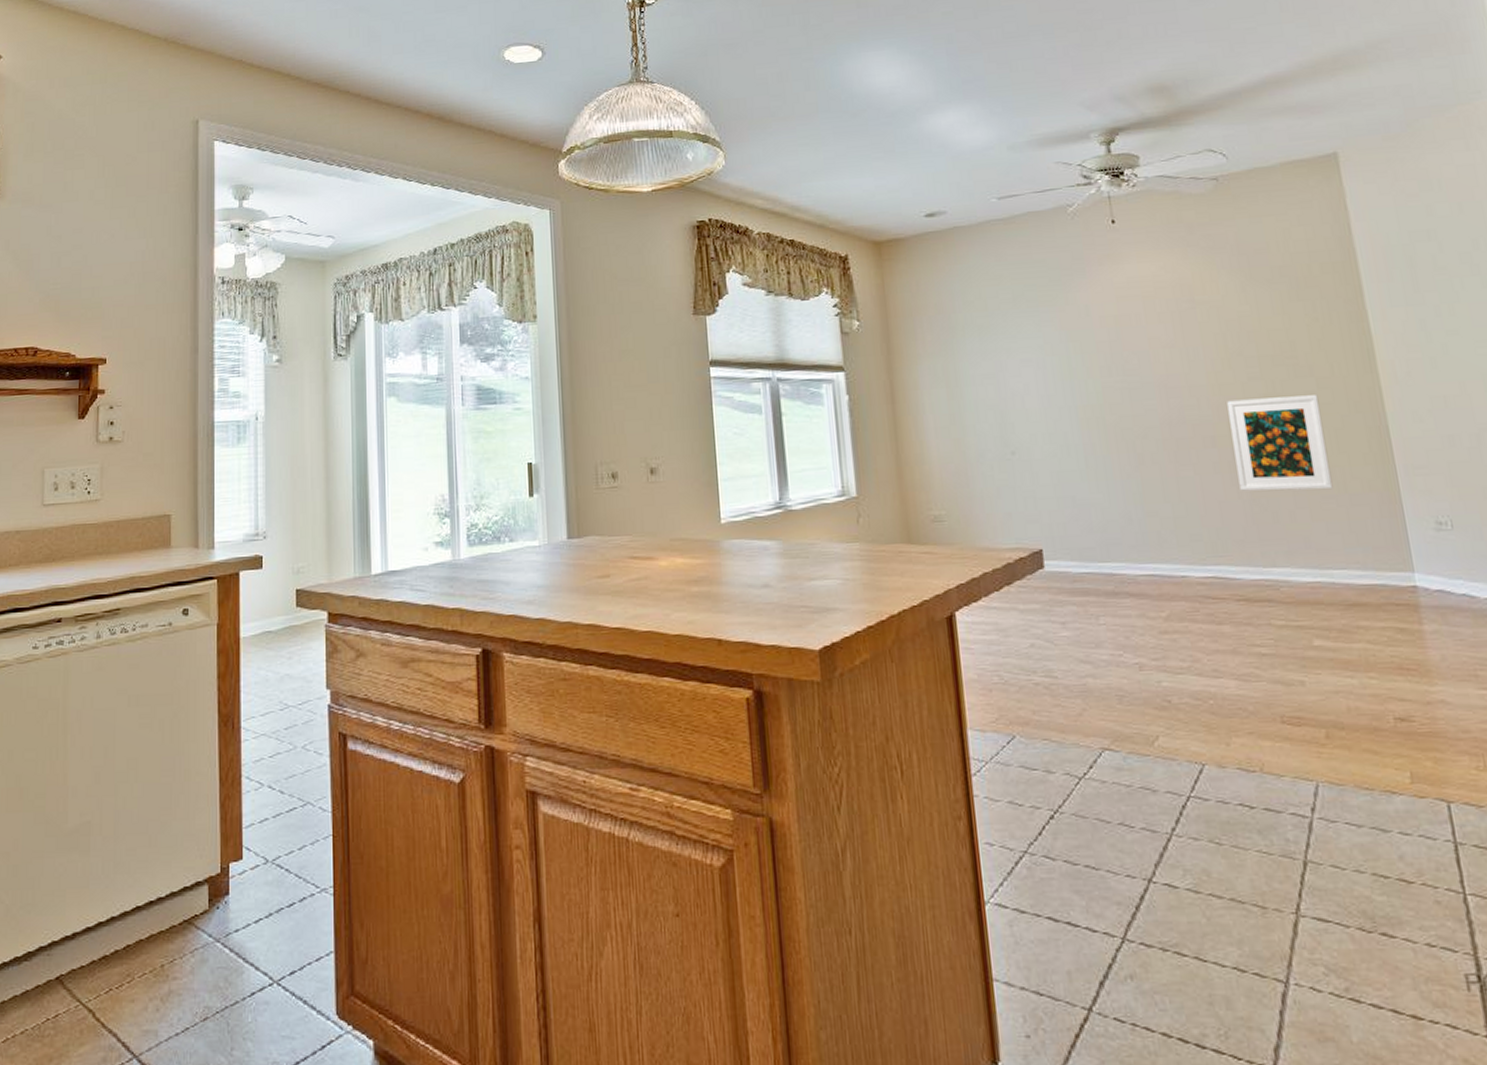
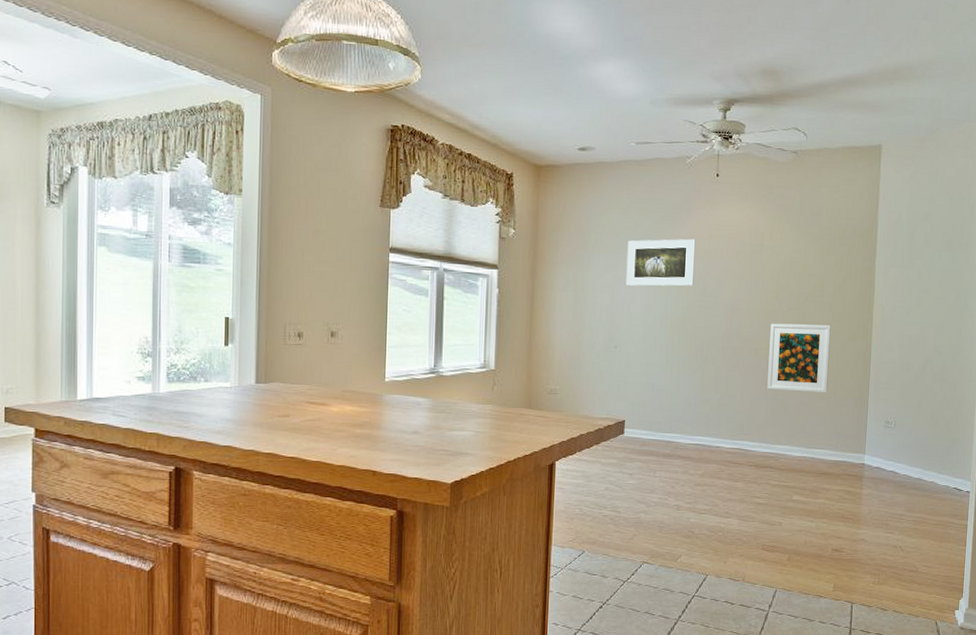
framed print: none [1007,304,1107,373] -> present [626,238,696,286]

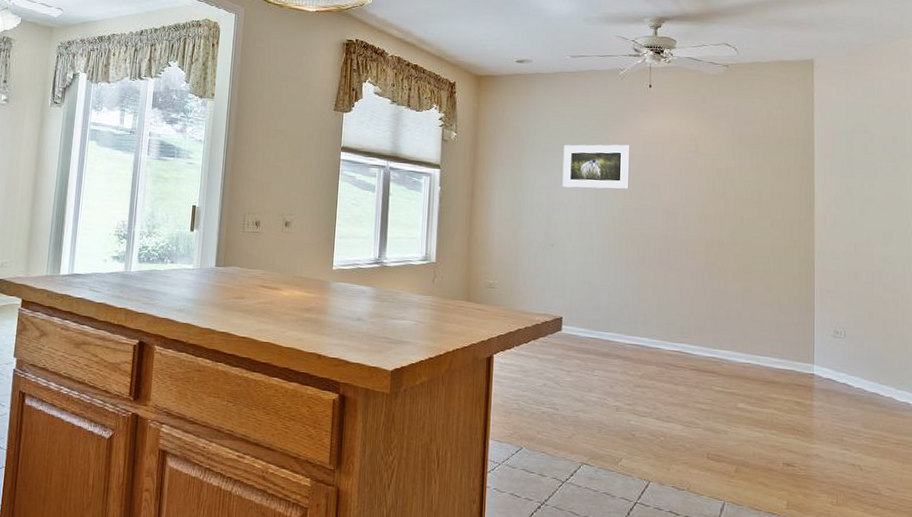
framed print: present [767,323,831,394] -> none [707,227,771,300]

